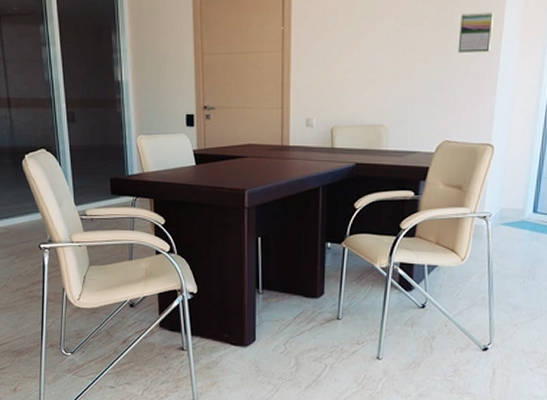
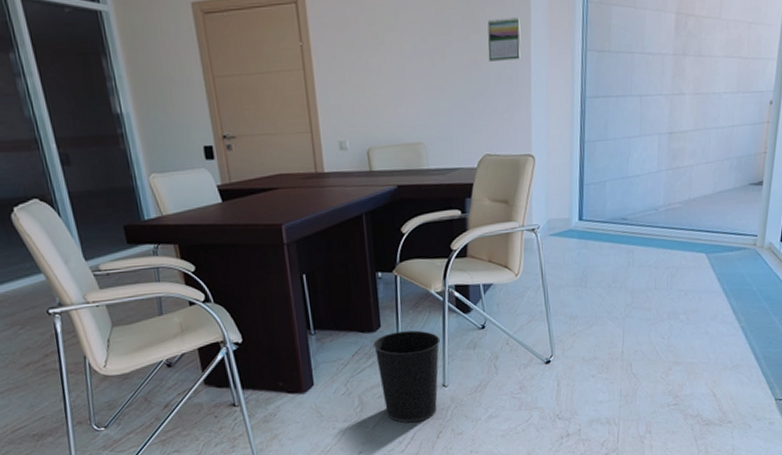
wastebasket: none [314,301,380,390] -> present [372,330,441,423]

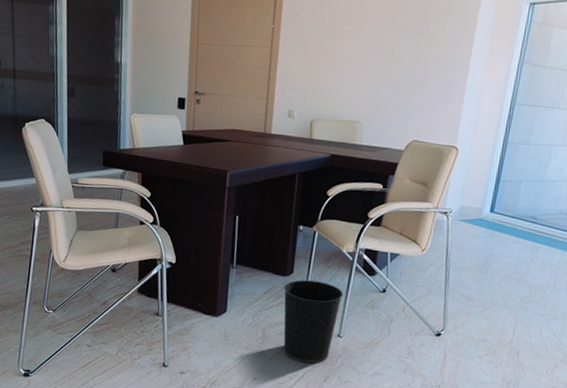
calendar: present [487,17,521,61] -> none [431,25,466,63]

